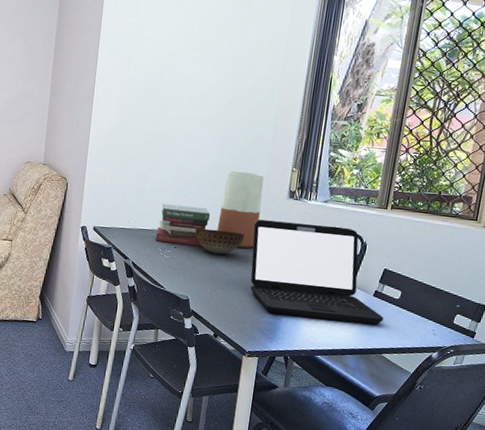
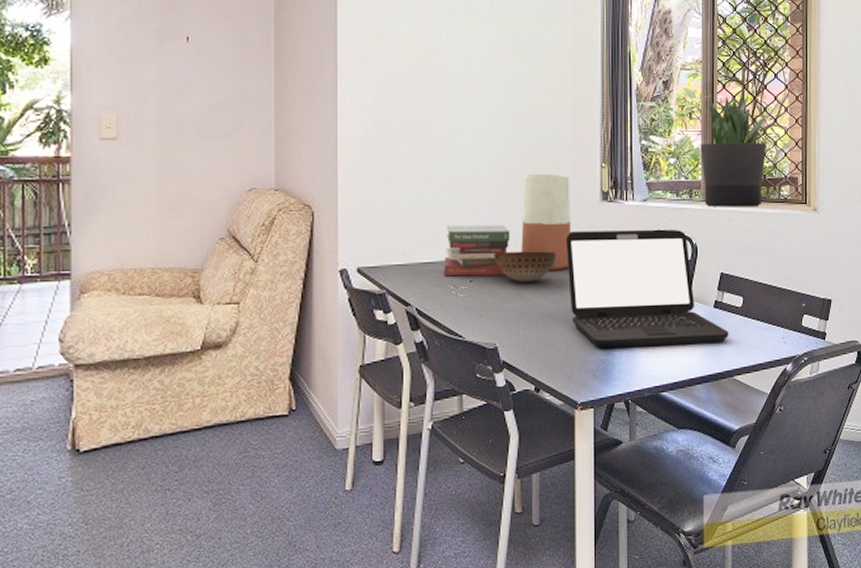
planter: none [380,115,452,218] -> present [700,89,767,207]

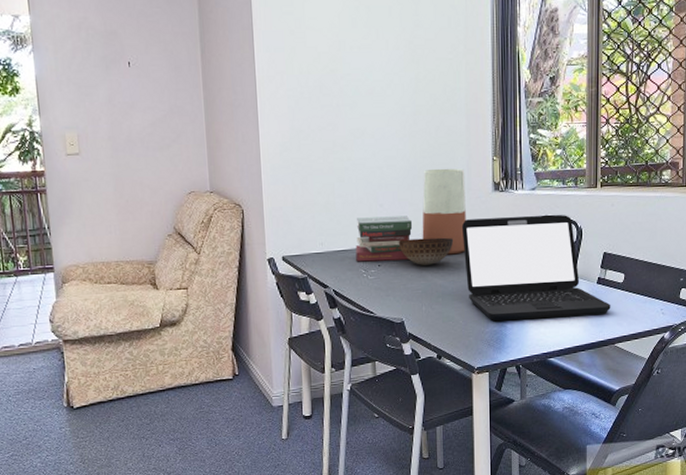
planter: present [700,89,767,207] -> none [585,80,650,193]

